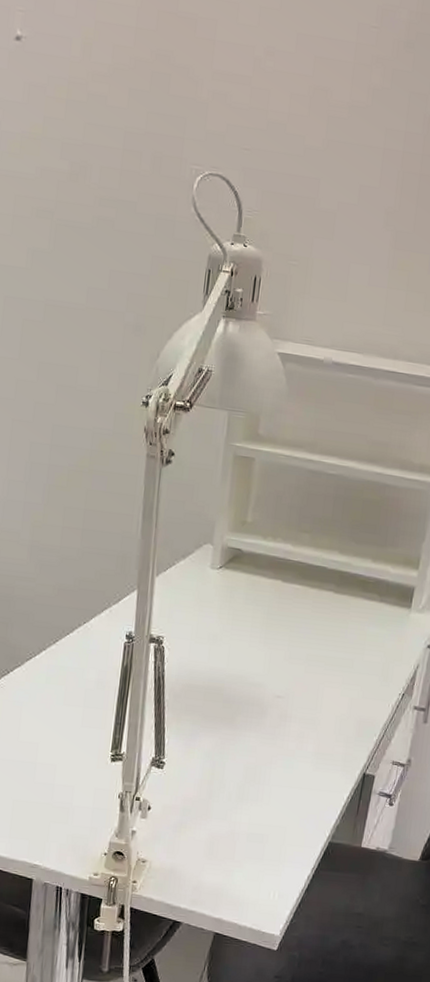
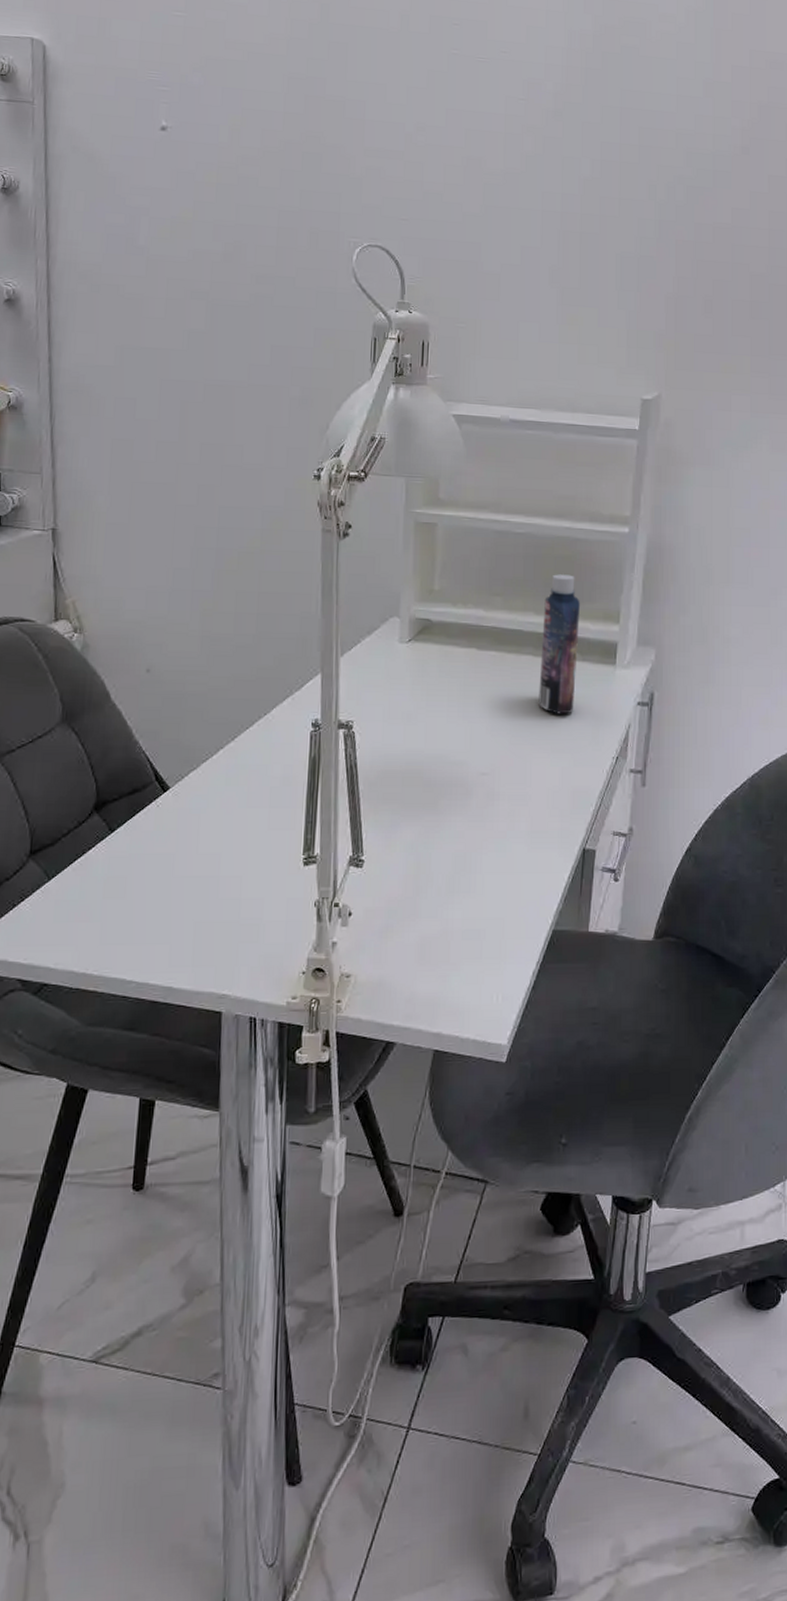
bottle: none [335,517,383,650] -> present [538,574,580,714]

